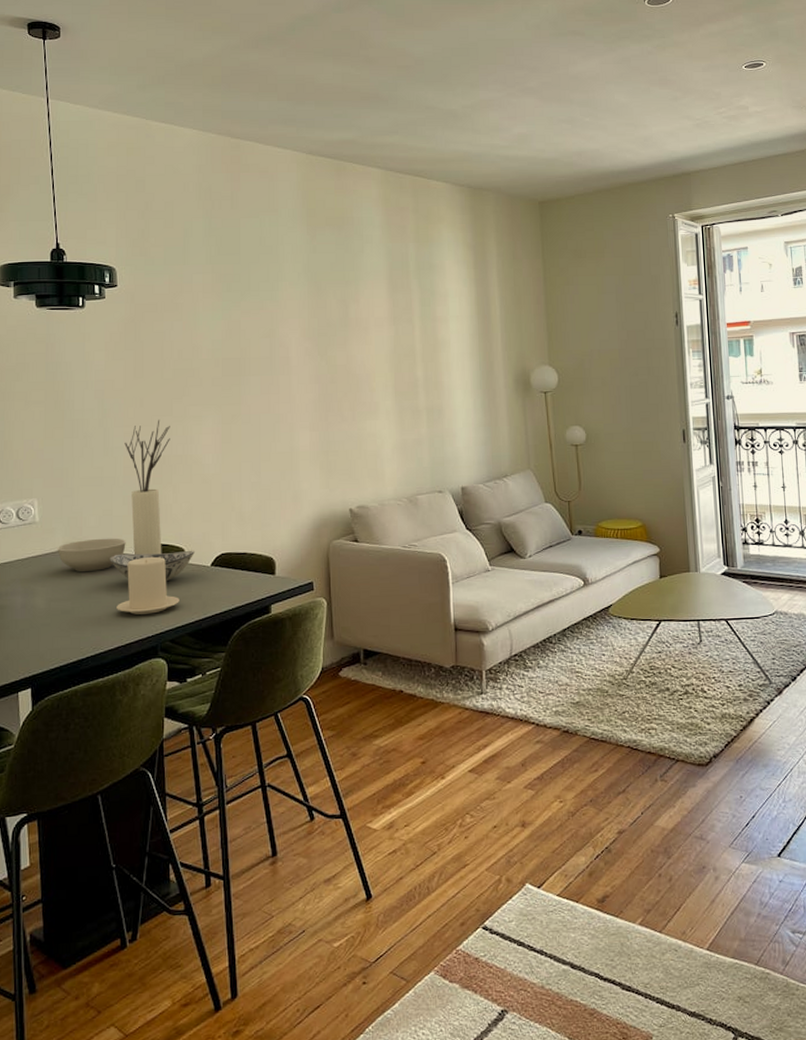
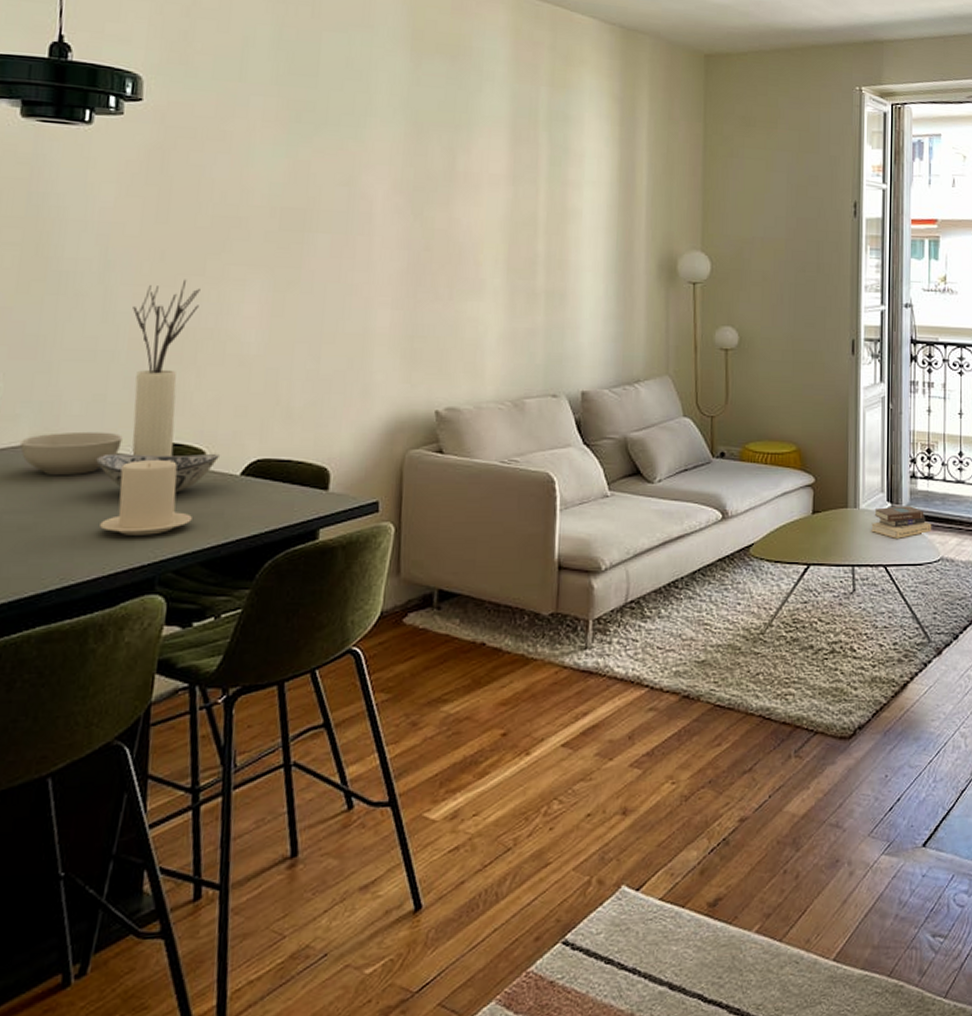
books: none [711,568,766,596] -> present [871,506,932,538]

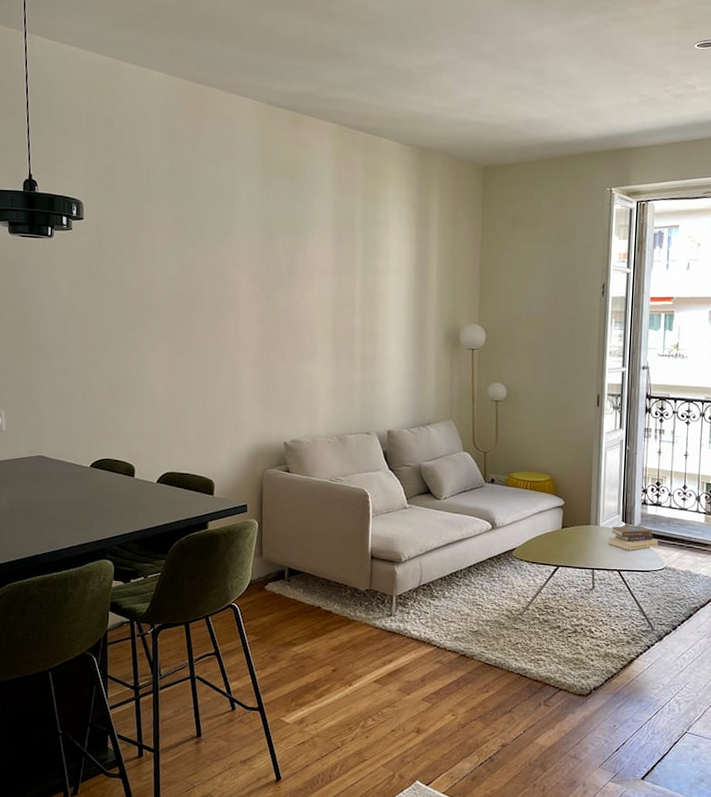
bowl: present [19,431,123,475] -> none [20,449,82,478]
decorative bowl: present [96,453,221,494] -> none [67,465,144,493]
candle: present [100,459,192,535] -> none [71,470,127,521]
vase: present [132,279,200,457] -> none [84,346,126,469]

